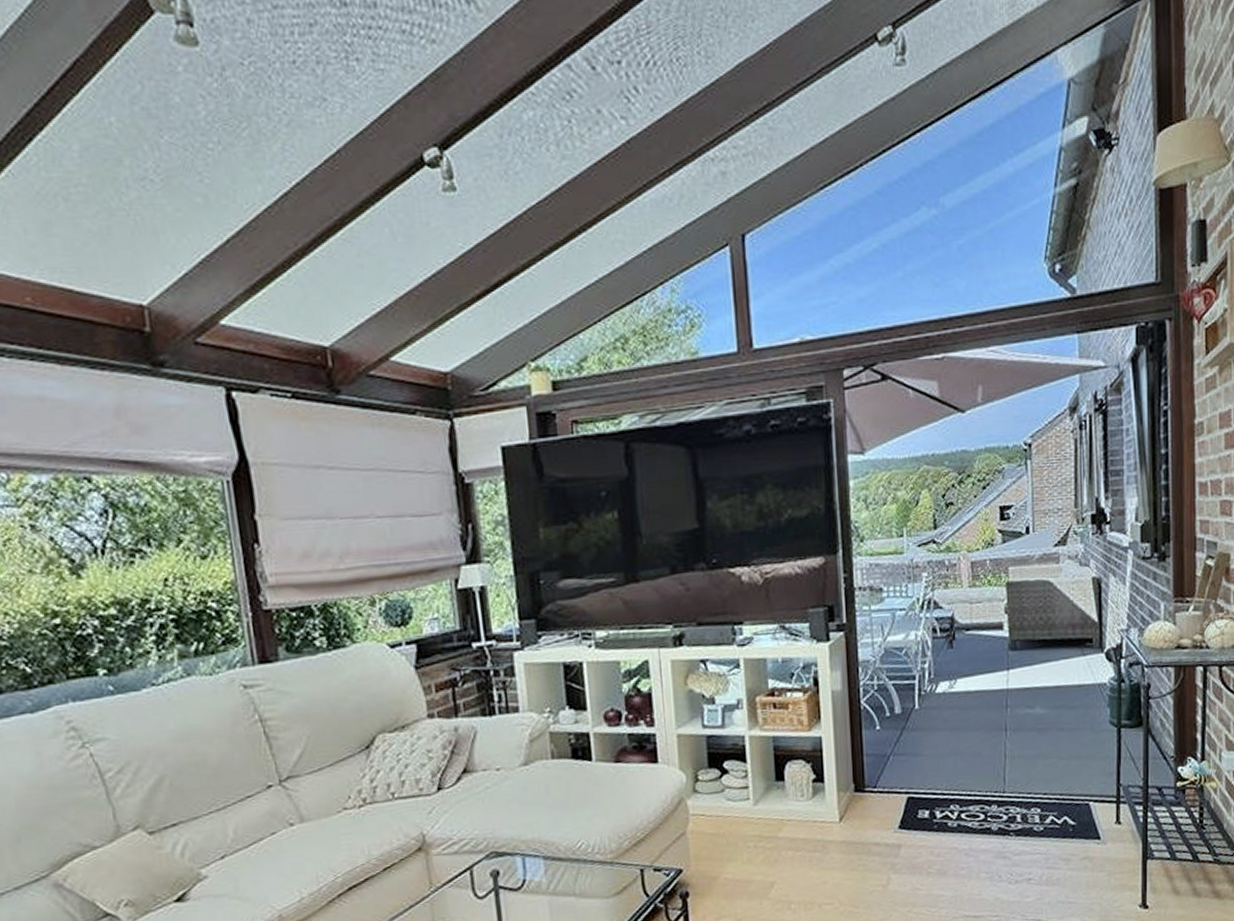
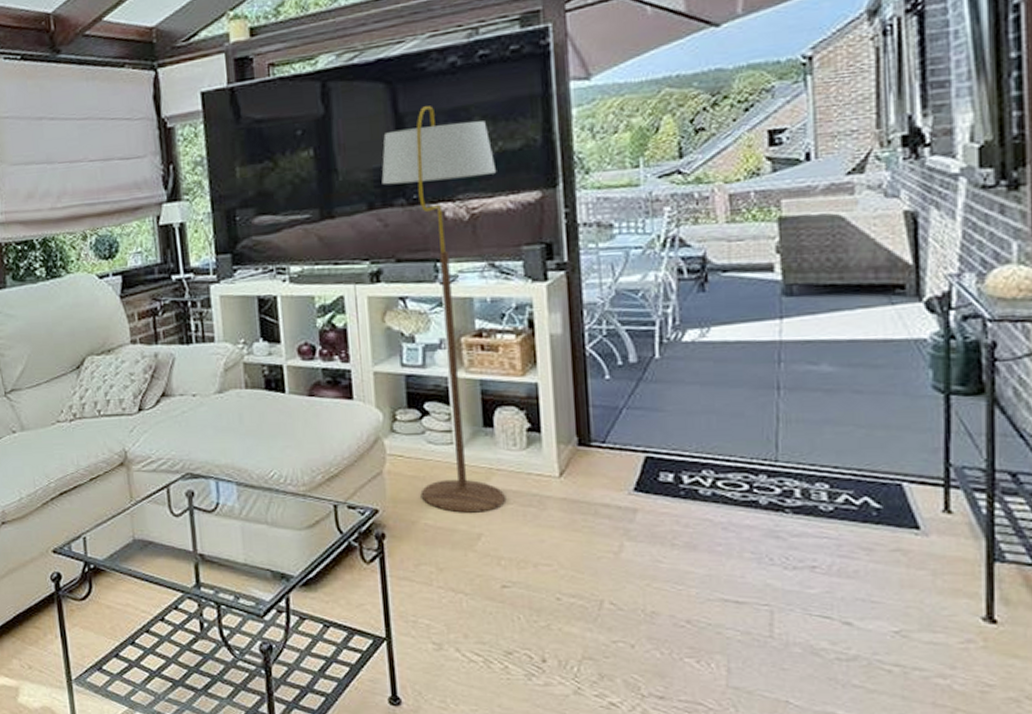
floor lamp: none [683,472,796,864] -> present [381,106,507,513]

